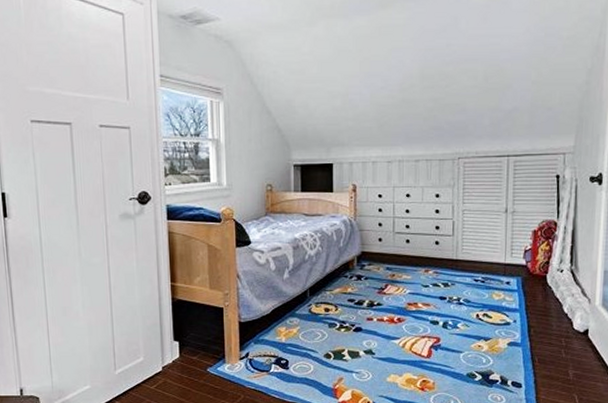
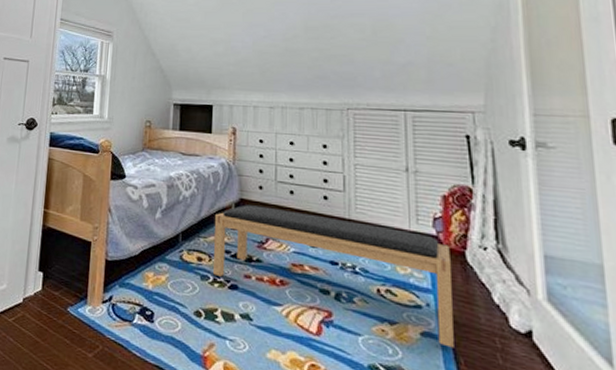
bench: none [340,256,535,351] -> present [213,205,454,348]

